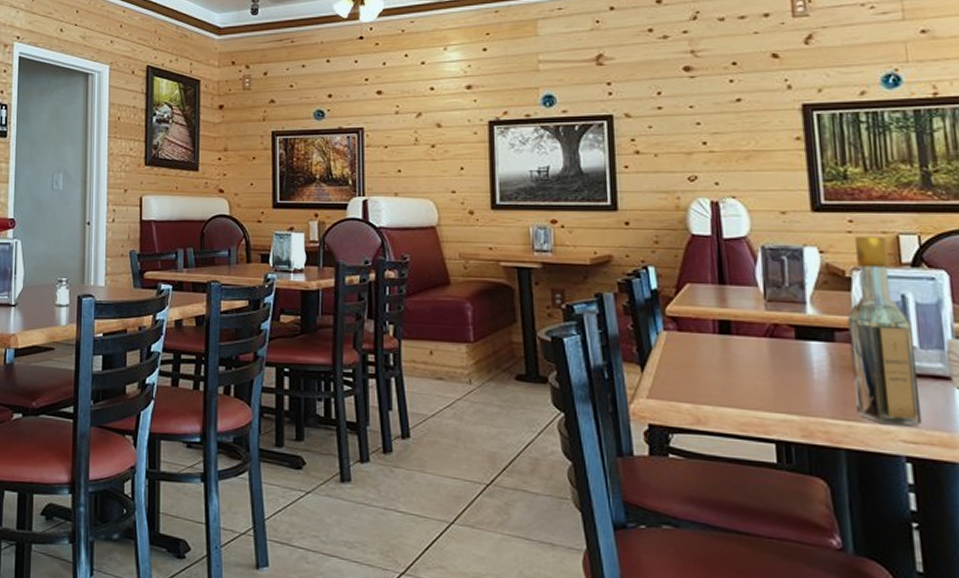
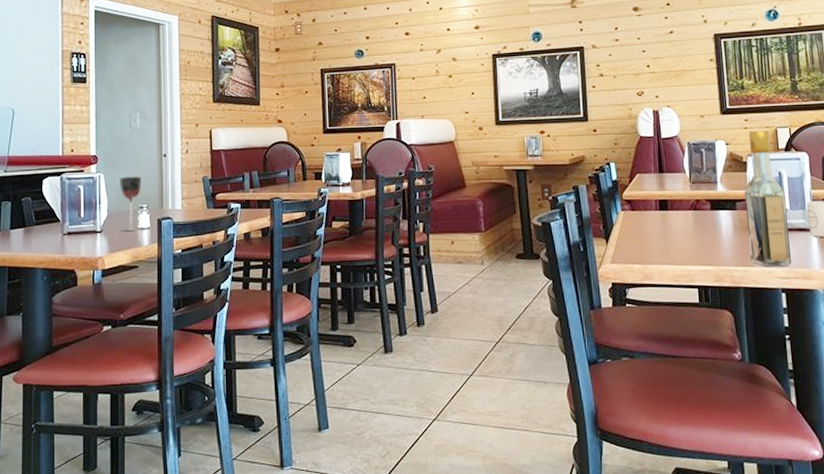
wineglass: none [38,245,62,308] -> present [120,176,142,232]

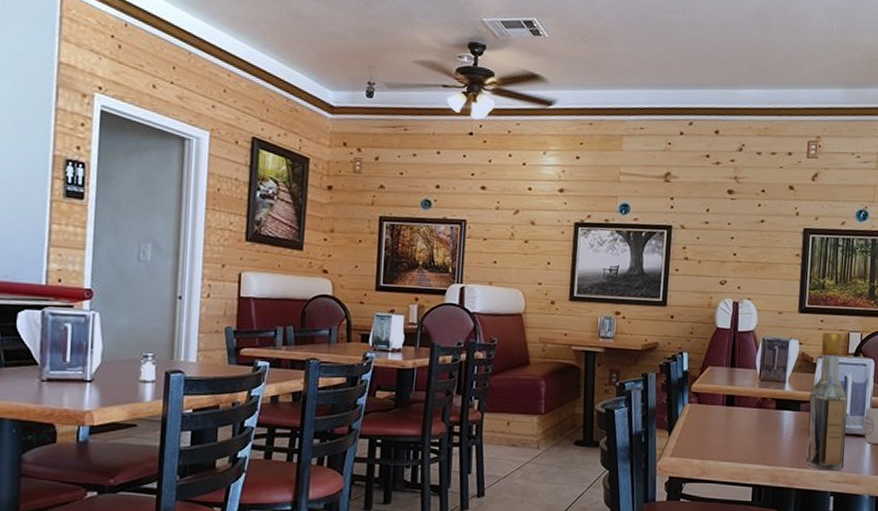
wineglass: present [120,176,142,232] -> none [118,318,149,384]

